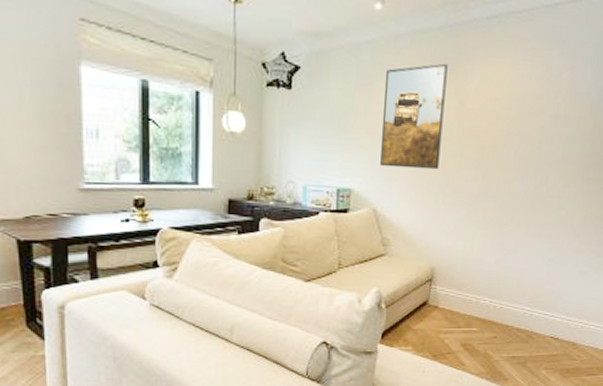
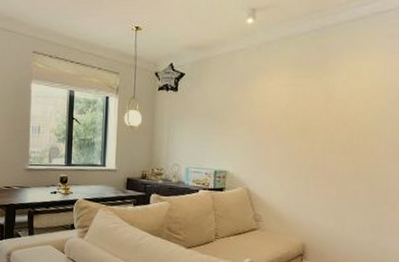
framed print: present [380,63,448,170] -> none [252,62,315,155]

